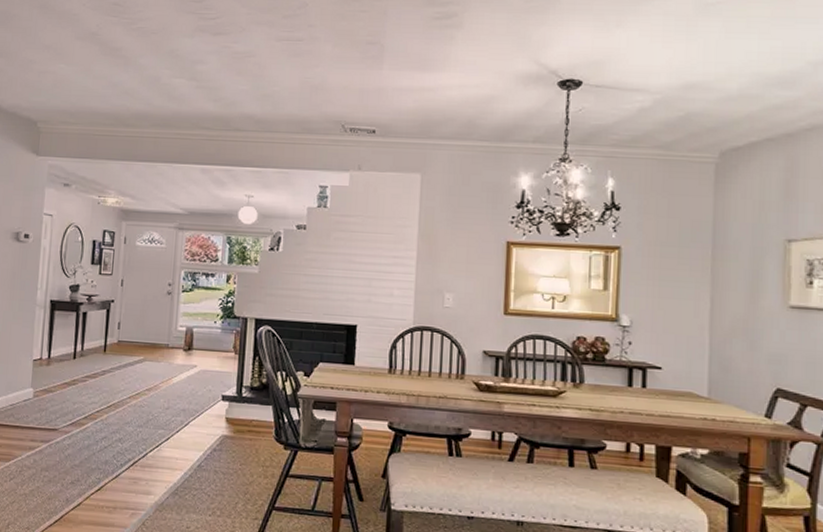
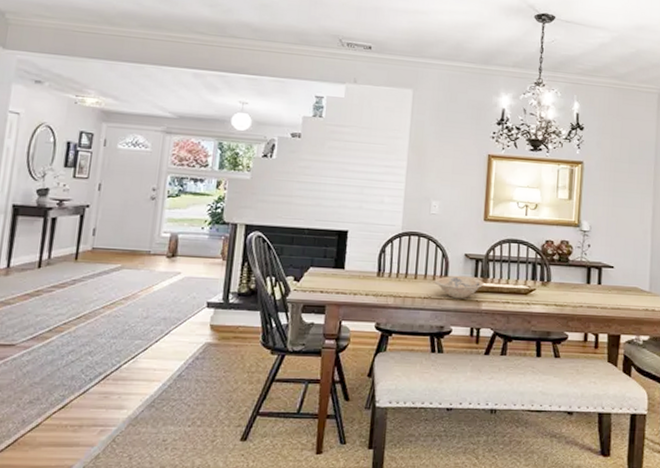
bowl: none [450,374,506,399] -> present [434,276,484,298]

